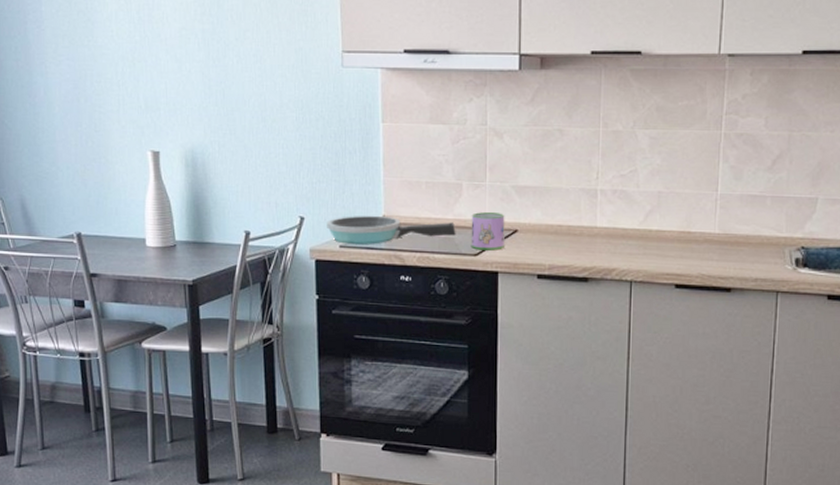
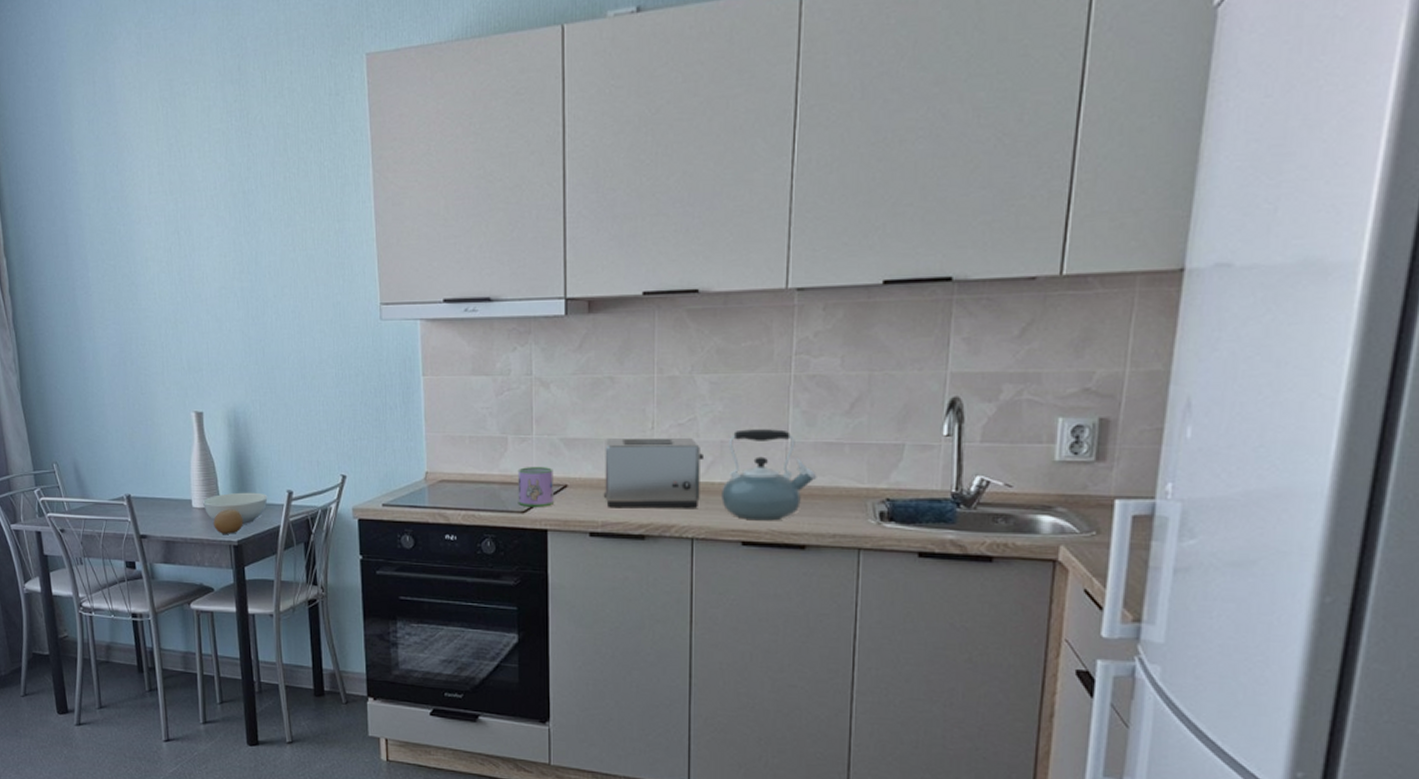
bowl: none [156,232,225,265] -> present [202,492,268,525]
fruit: none [168,248,199,274] -> present [214,509,243,534]
frying pan: present [327,215,456,244] -> none [369,472,502,503]
toaster: none [551,187,643,253] -> present [603,437,703,508]
kettle: none [658,181,743,266] -> present [721,429,817,521]

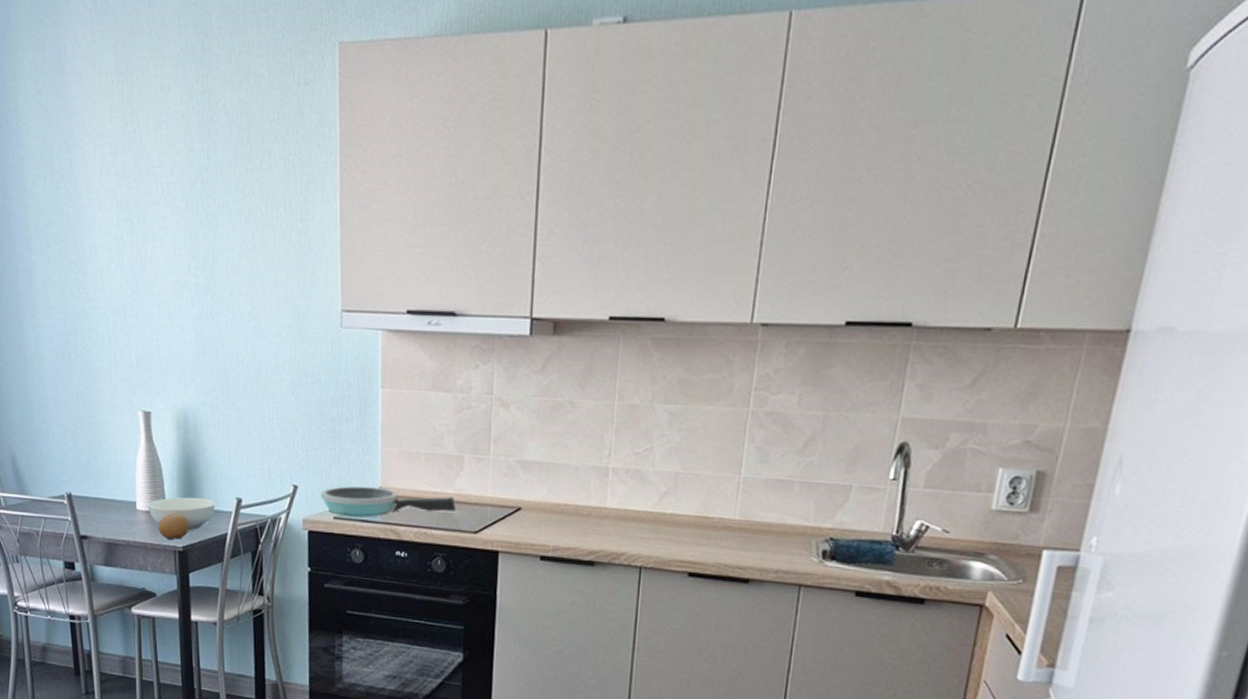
frying pan: none [369,472,502,503] -> present [321,485,456,517]
mug: present [517,467,553,507] -> none [470,487,508,529]
toaster: present [603,437,703,508] -> none [556,463,657,537]
kettle: present [721,429,817,521] -> none [671,462,766,554]

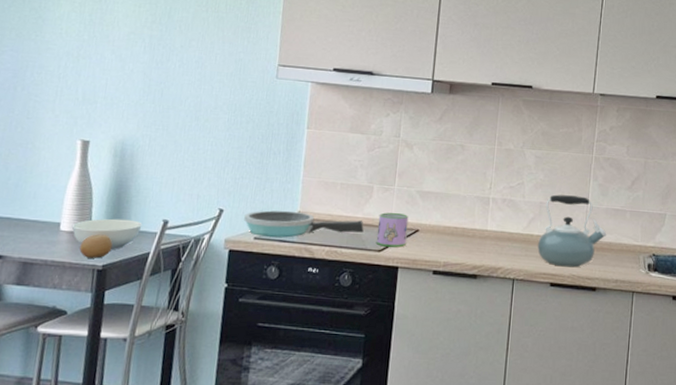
mug: none [470,487,508,529] -> present [376,212,409,248]
kettle: none [671,462,766,554] -> present [537,194,607,268]

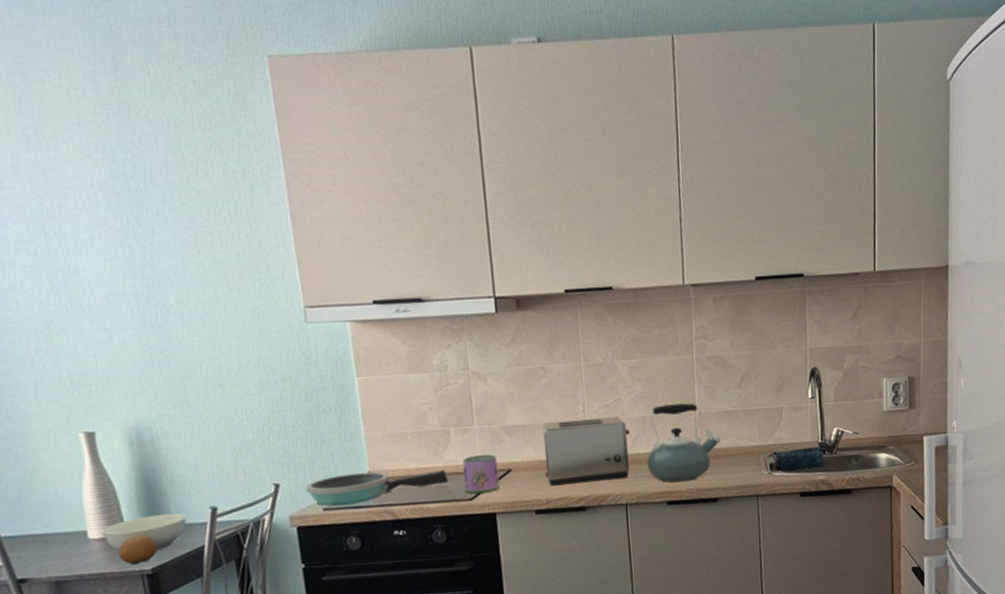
toaster: none [447,194,527,254] -> present [542,416,630,486]

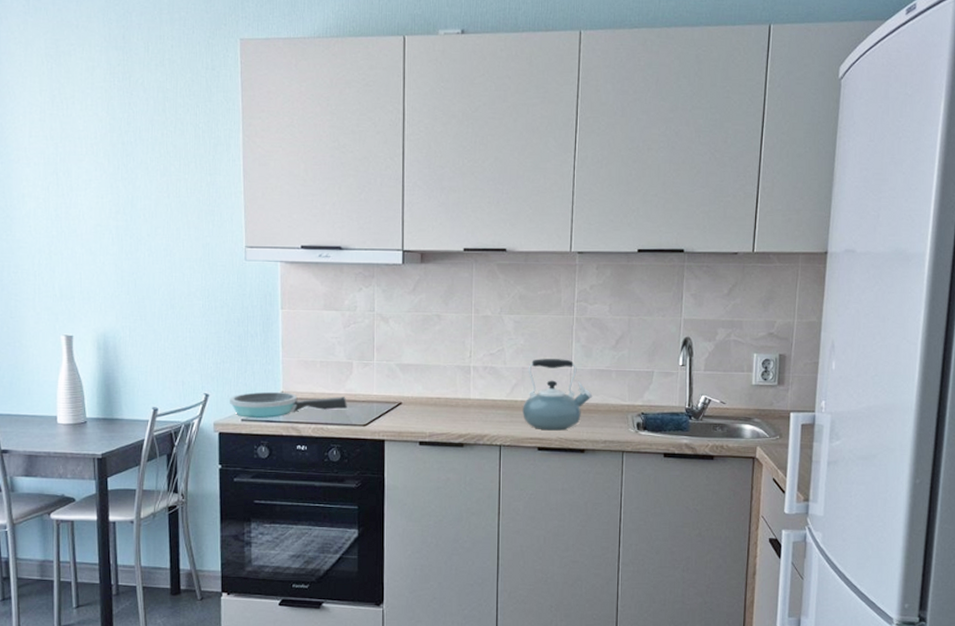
bowl: present [101,513,187,551] -> none [68,409,134,439]
fruit: present [118,535,158,564] -> none [78,425,108,448]
mug: present [462,454,500,494] -> none [360,387,391,421]
toaster: present [542,416,630,486] -> none [431,364,509,422]

